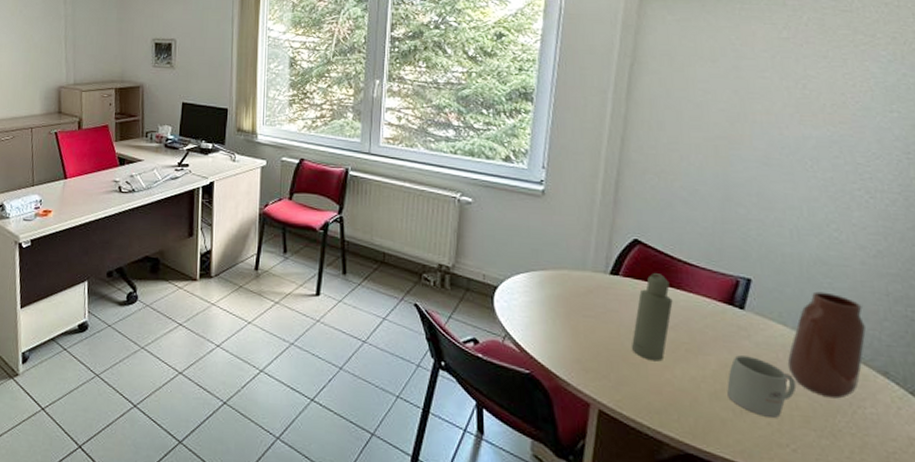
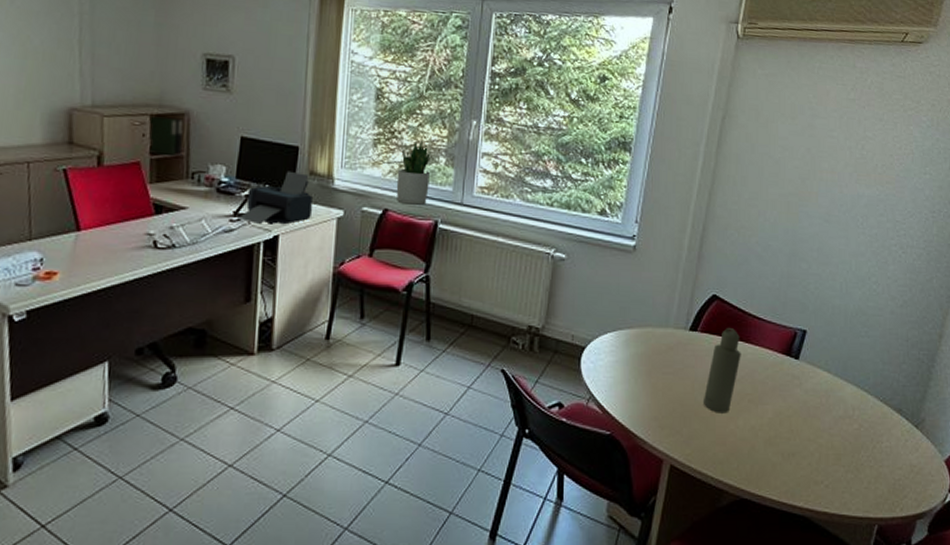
binder: none [112,89,139,120] -> present [146,116,184,157]
printer: none [182,128,240,173] -> present [239,171,313,225]
planter: none [310,98,341,155] -> present [396,139,432,205]
mug: present [727,355,797,418] -> none [779,403,833,458]
vase: present [787,291,866,399] -> none [828,340,889,436]

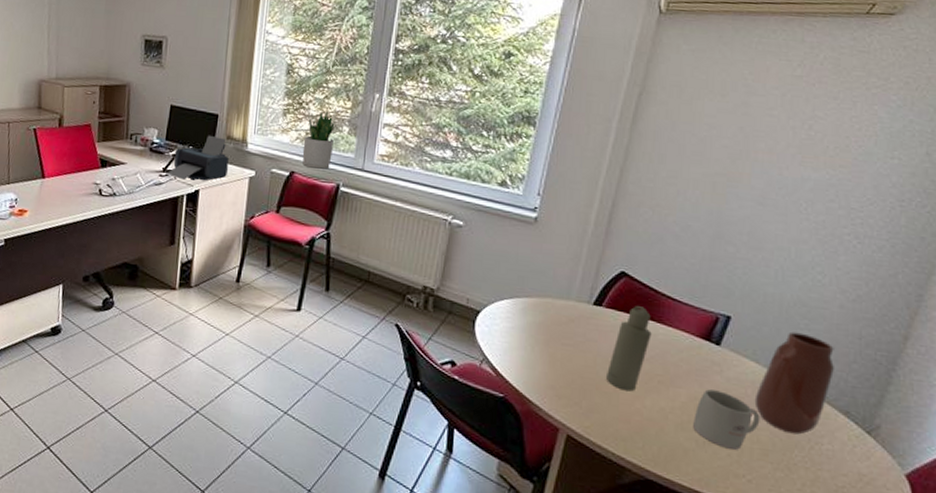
binder: present [146,116,184,157] -> none [95,86,126,121]
mug: none [779,403,833,458] -> present [693,389,760,450]
vase: none [828,340,889,436] -> present [754,331,834,435]

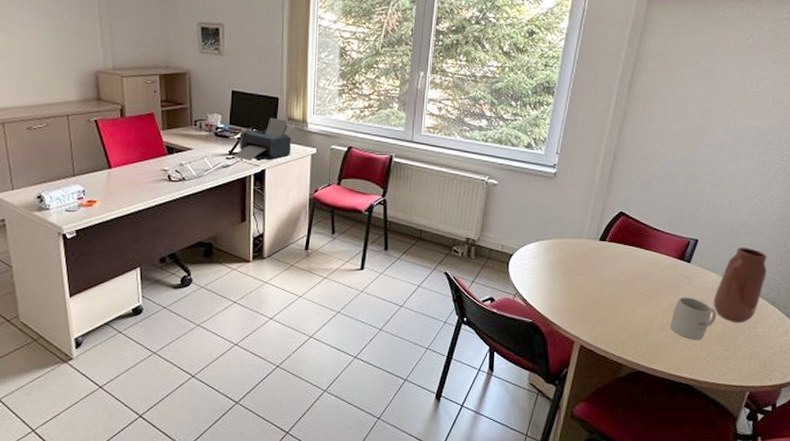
planter: present [302,110,336,169] -> none [358,89,387,143]
bottle: present [605,306,652,392] -> none [608,238,642,306]

